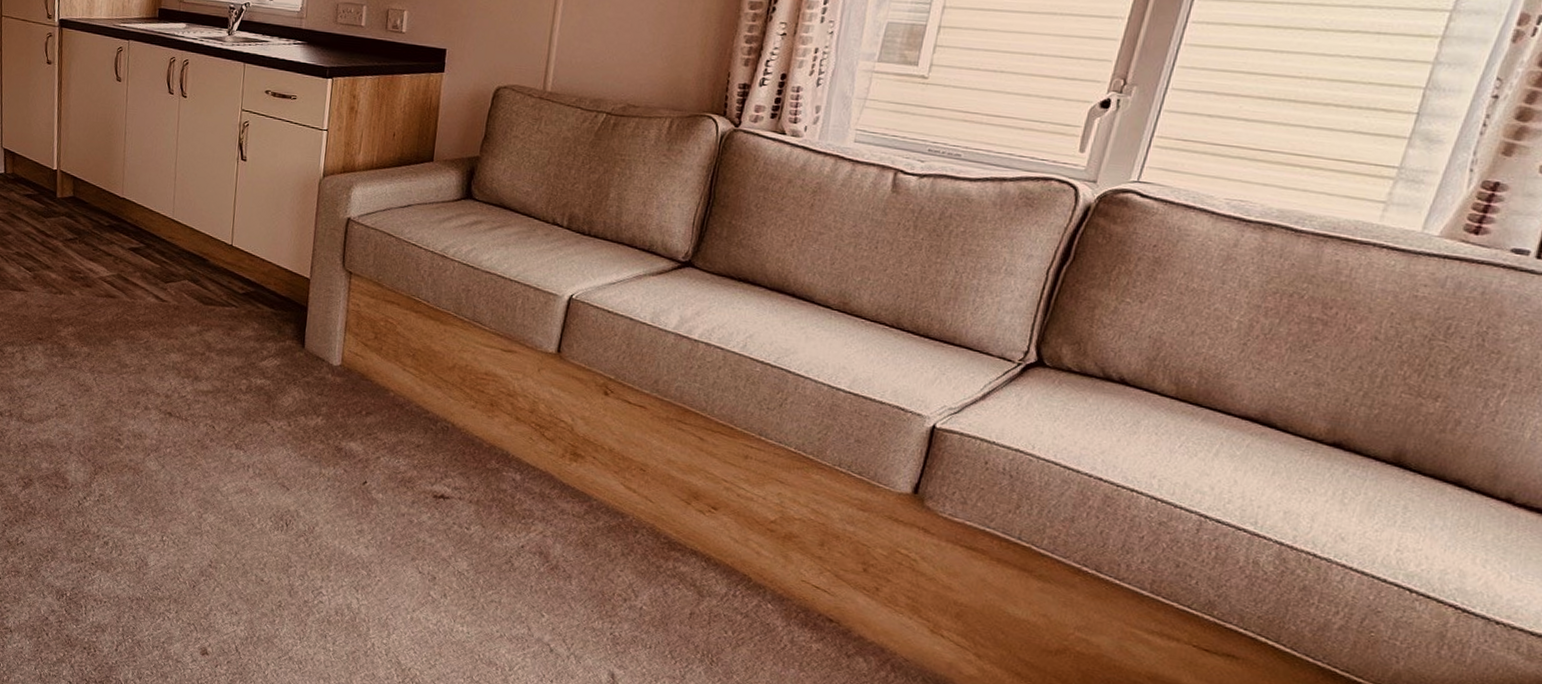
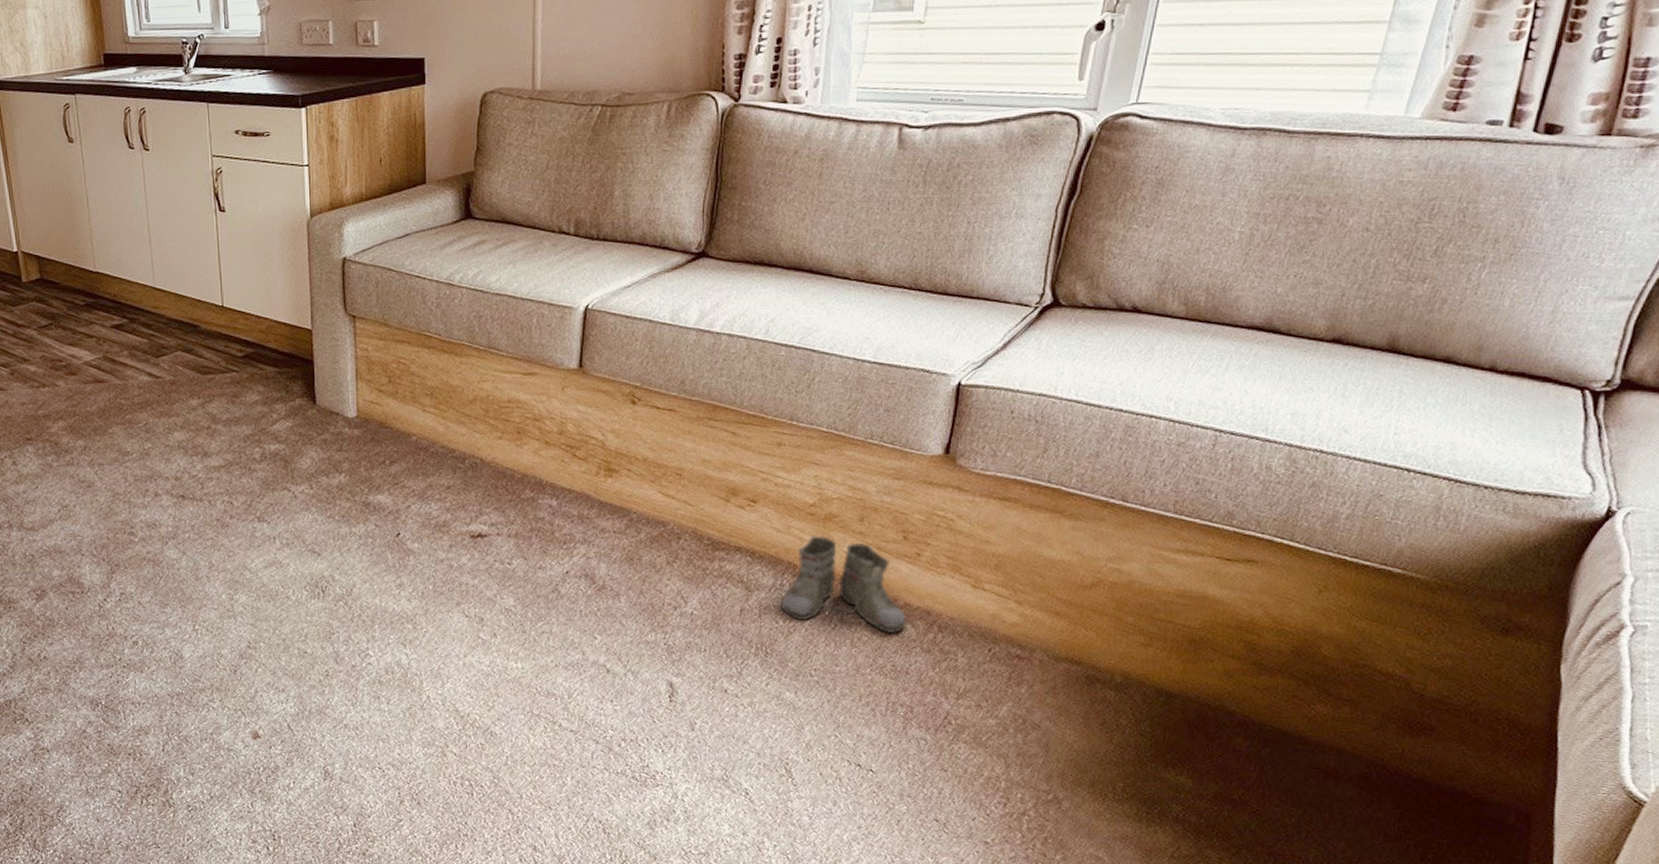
boots: none [726,552,859,665] -> present [774,536,906,634]

